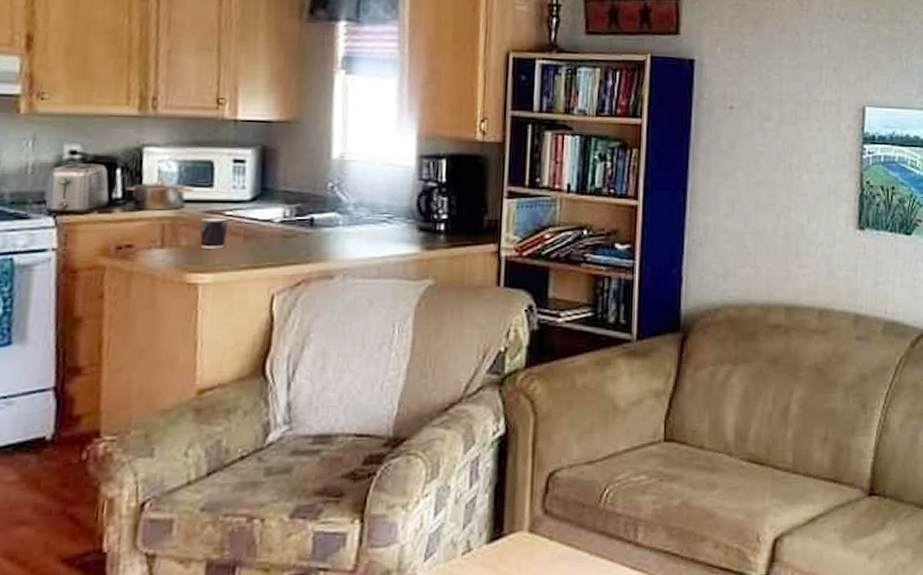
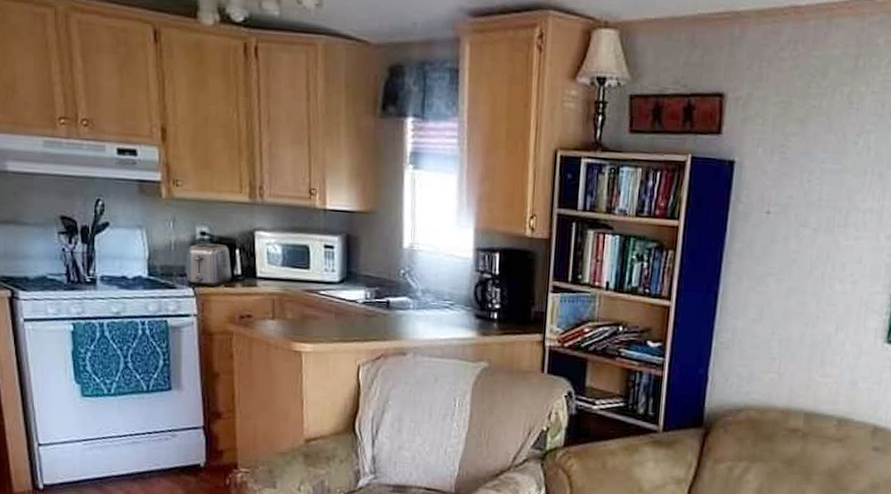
cooking pot: present [124,178,193,211] -> none [243,258,295,288]
mug: present [199,217,229,249] -> none [300,295,323,323]

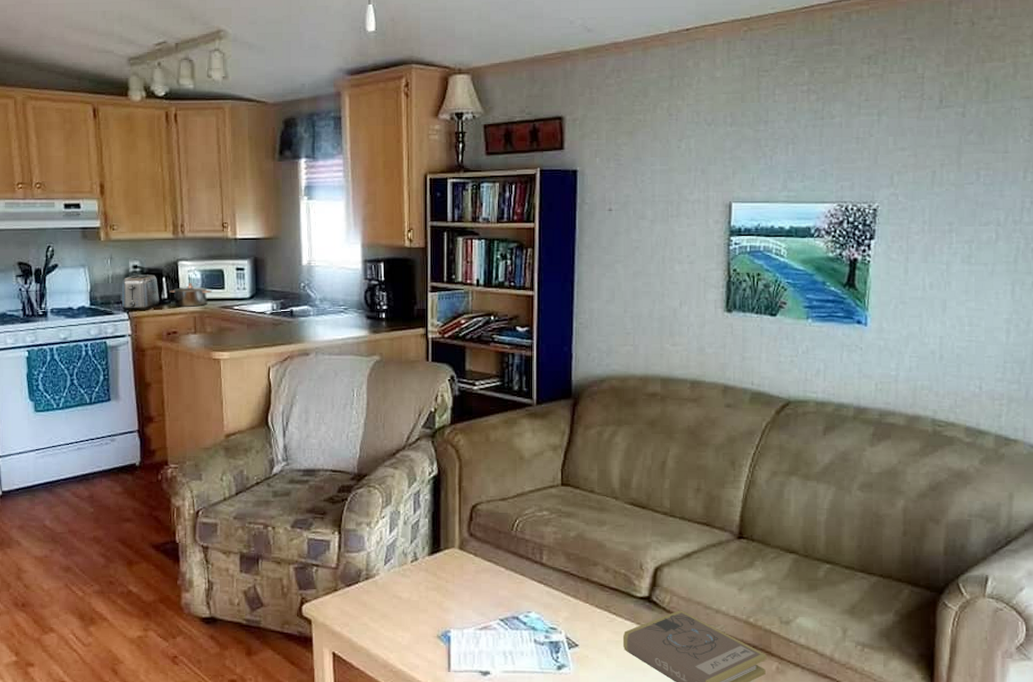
cooking pot: none [243,258,295,288] -> present [169,283,212,307]

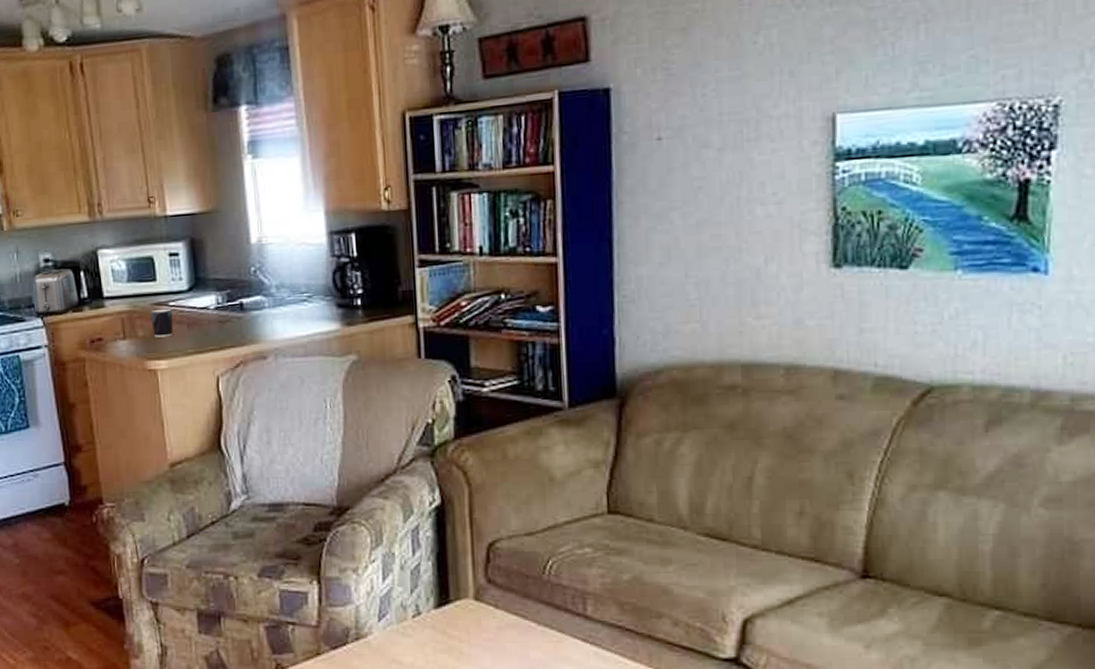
cooking pot: present [169,283,212,307] -> none [89,276,141,307]
mug: none [217,311,236,334] -> present [149,308,173,338]

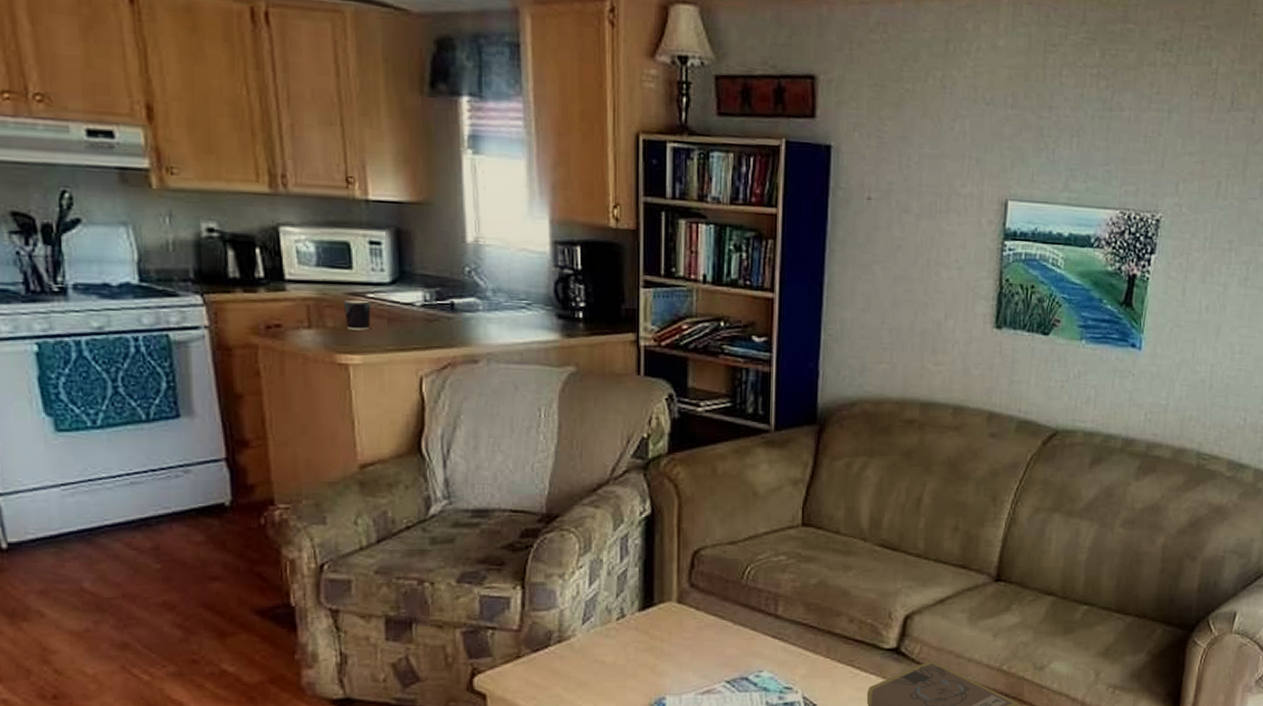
toaster: present [33,268,80,316] -> none [191,241,253,294]

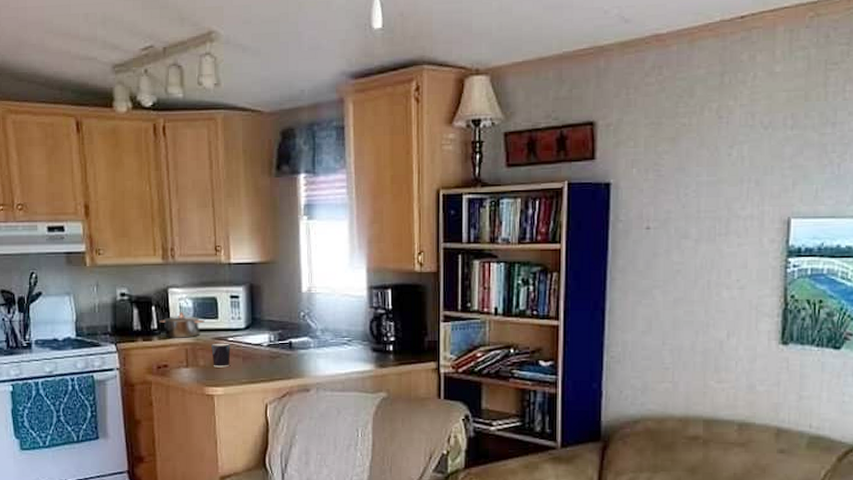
cooking pot: none [266,258,333,292] -> present [158,312,205,338]

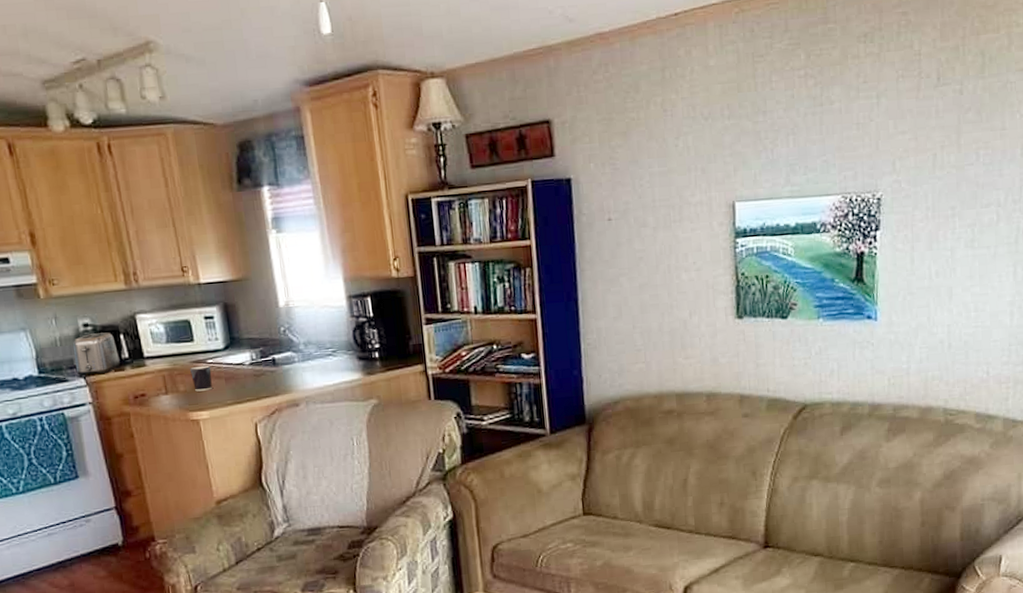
toaster: none [110,303,150,343] -> present [73,332,121,376]
cooking pot: present [158,312,205,338] -> none [129,338,180,366]

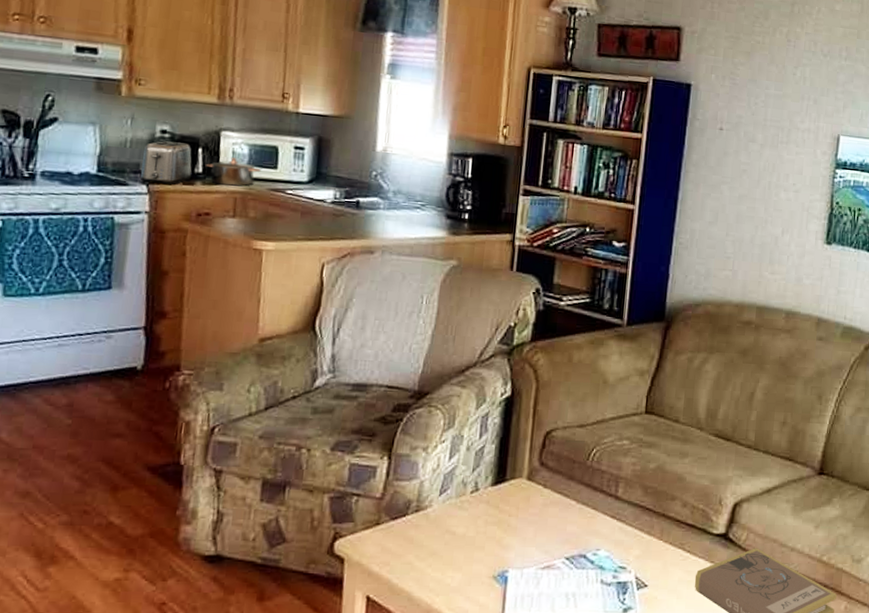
cooking pot: none [129,338,180,366] -> present [205,158,261,186]
mug: present [189,365,212,392] -> none [265,194,289,222]

